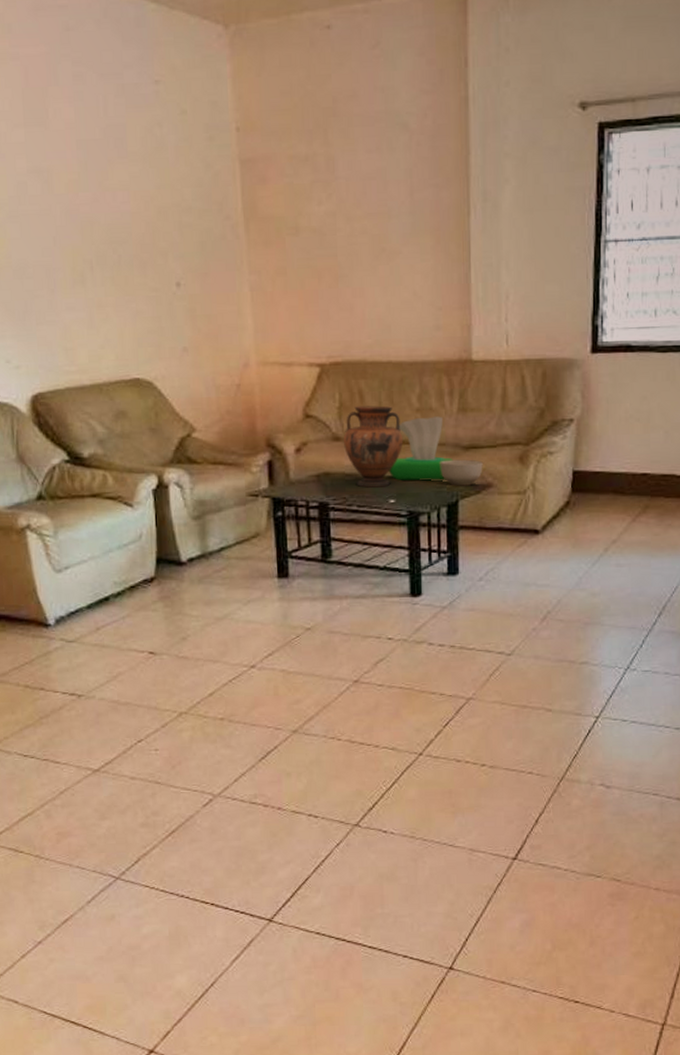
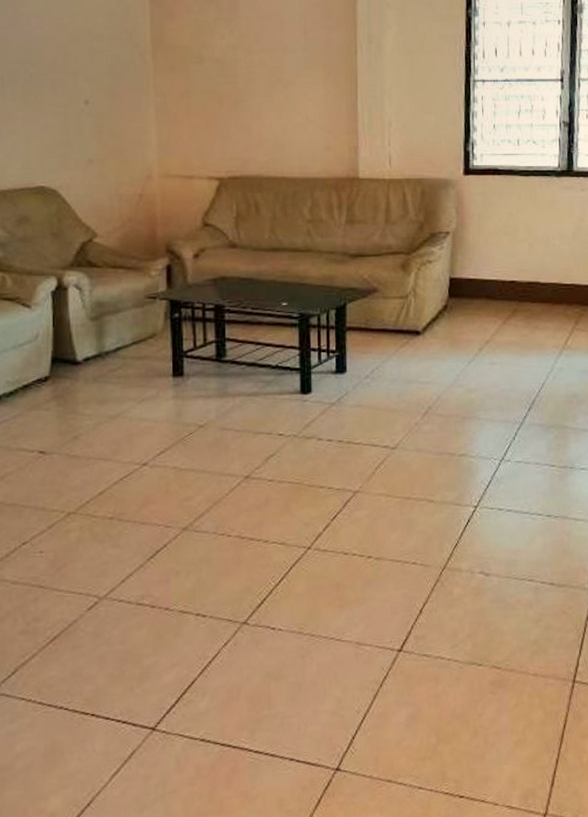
vase: present [344,405,404,488] -> none [240,216,296,292]
wet wipes pack: present [389,416,453,481] -> none [282,227,342,286]
bowl: present [440,459,484,486] -> none [329,266,370,291]

